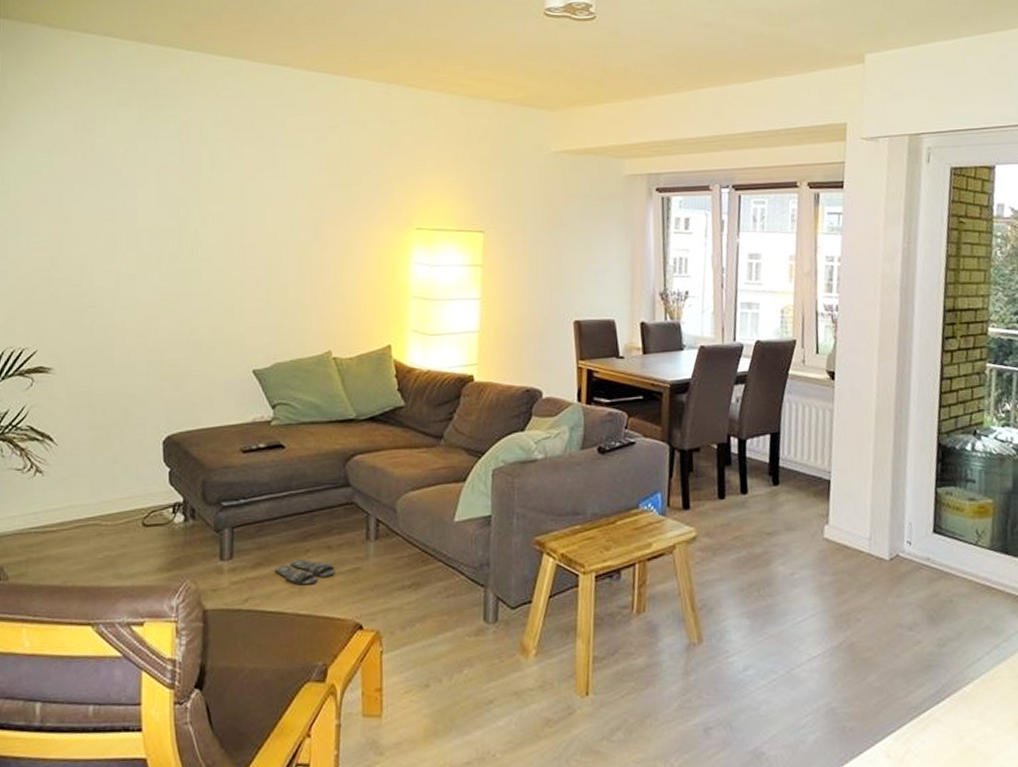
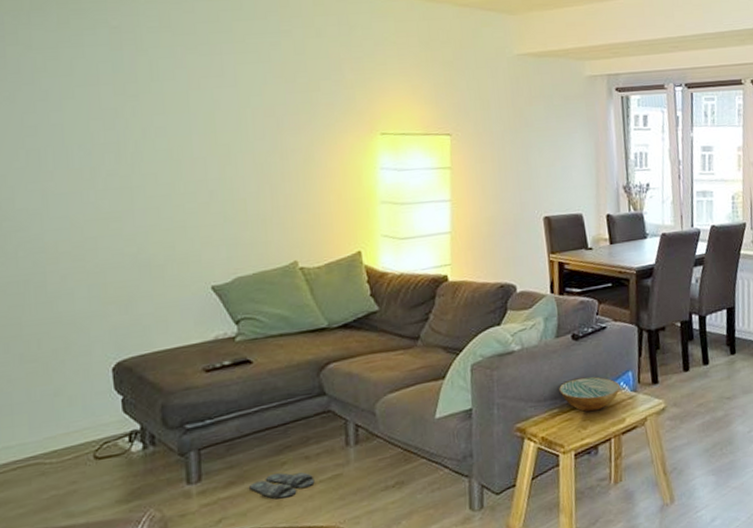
bowl: none [582,494,648,533] -> present [559,377,621,412]

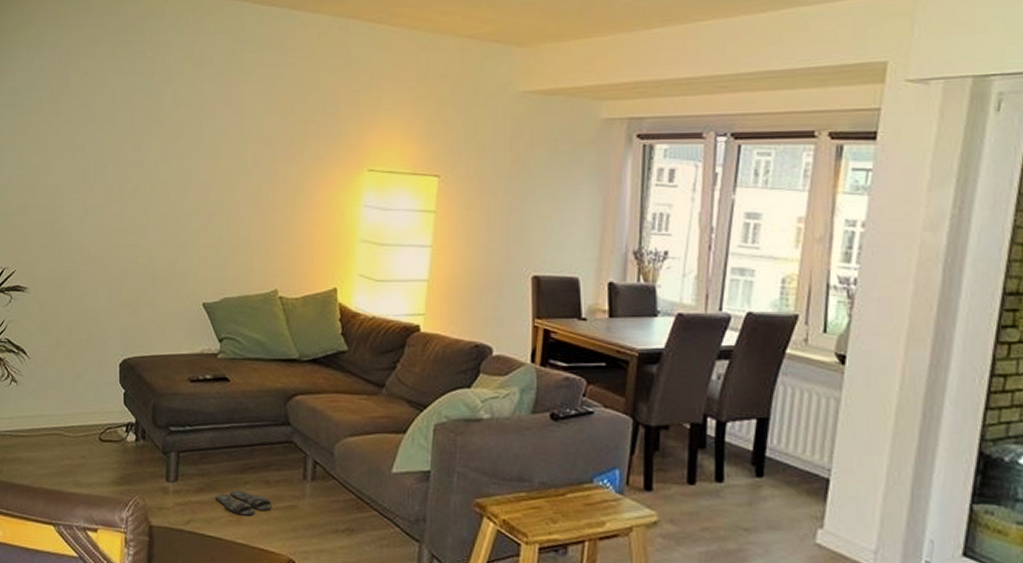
bowl: present [559,377,621,412] -> none [529,463,603,506]

